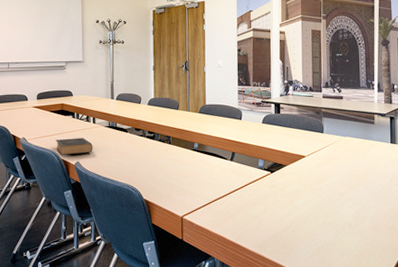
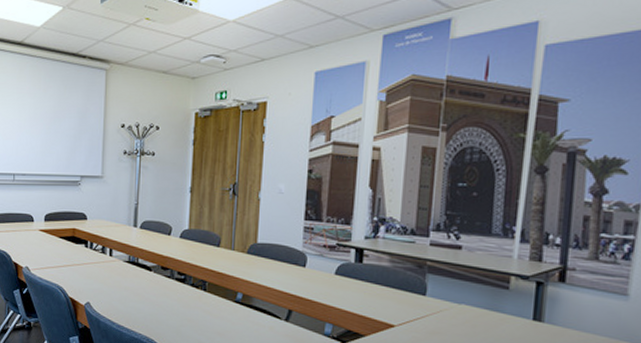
book: present [56,138,93,155] -> none [63,272,108,293]

